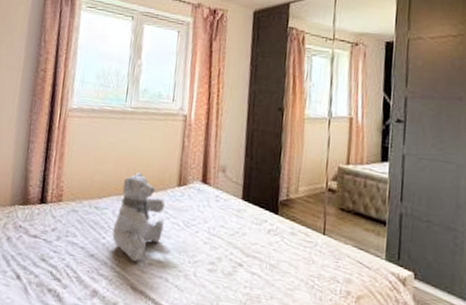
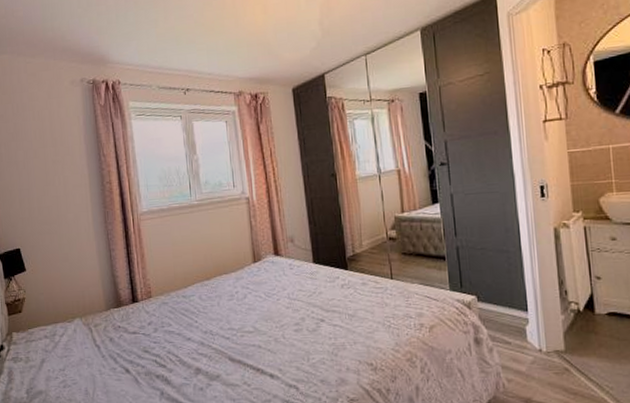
teddy bear: present [112,172,166,263] -> none [202,257,248,337]

